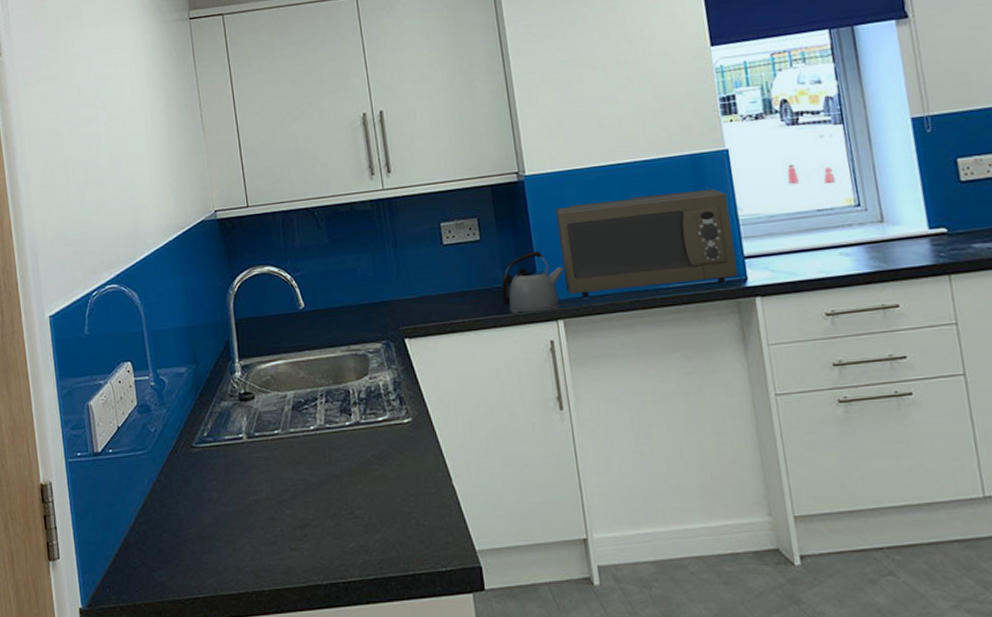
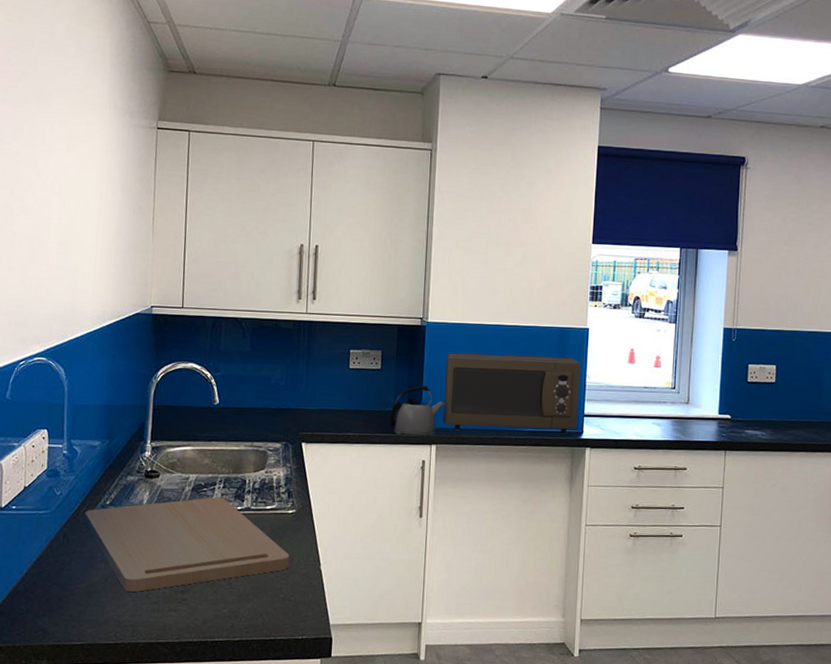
cutting board: none [182,413,416,533] -> present [84,497,290,592]

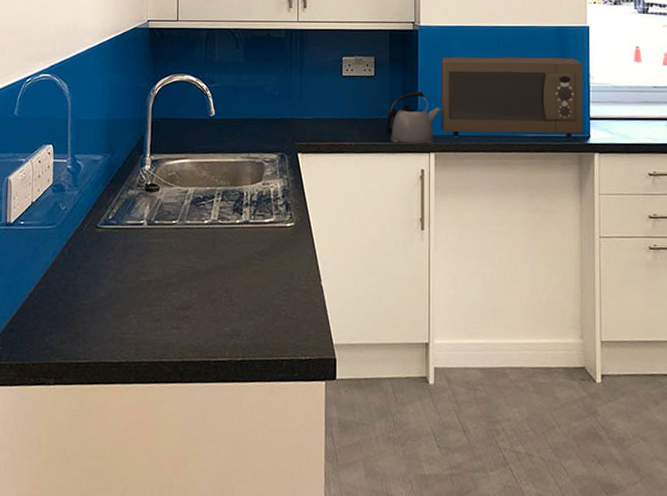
cutting board: present [84,497,290,592] -> none [88,210,290,309]

